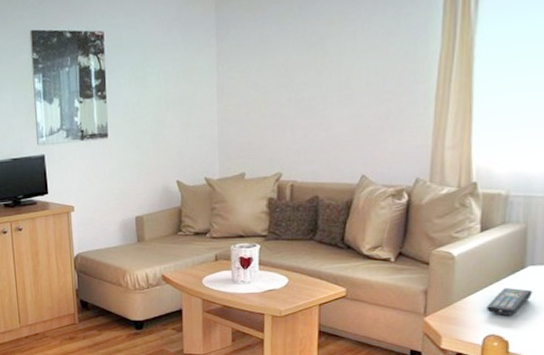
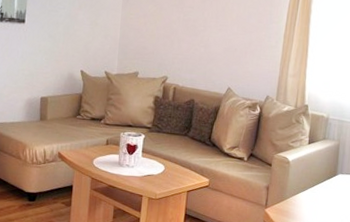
remote control: present [486,288,532,315] -> none [309,190,341,212]

